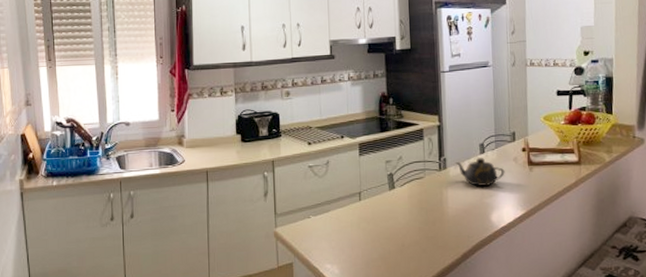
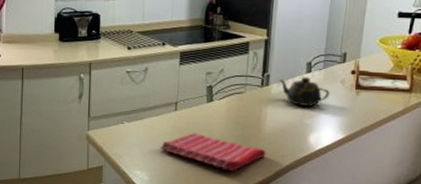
dish towel: none [349,221,452,257] -> present [161,132,266,172]

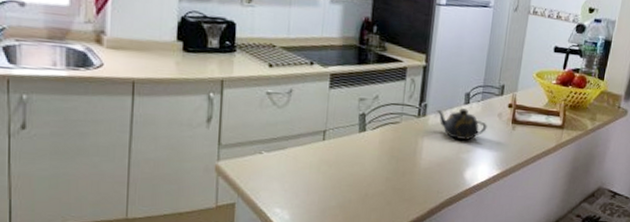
dish towel: present [161,132,266,172] -> none [305,165,421,210]

